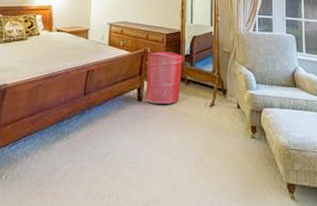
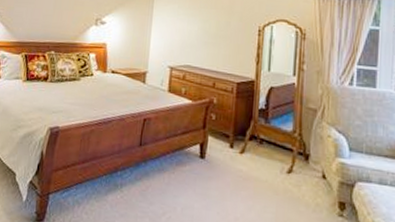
laundry hamper: present [145,51,184,104] -> none [208,102,257,165]

